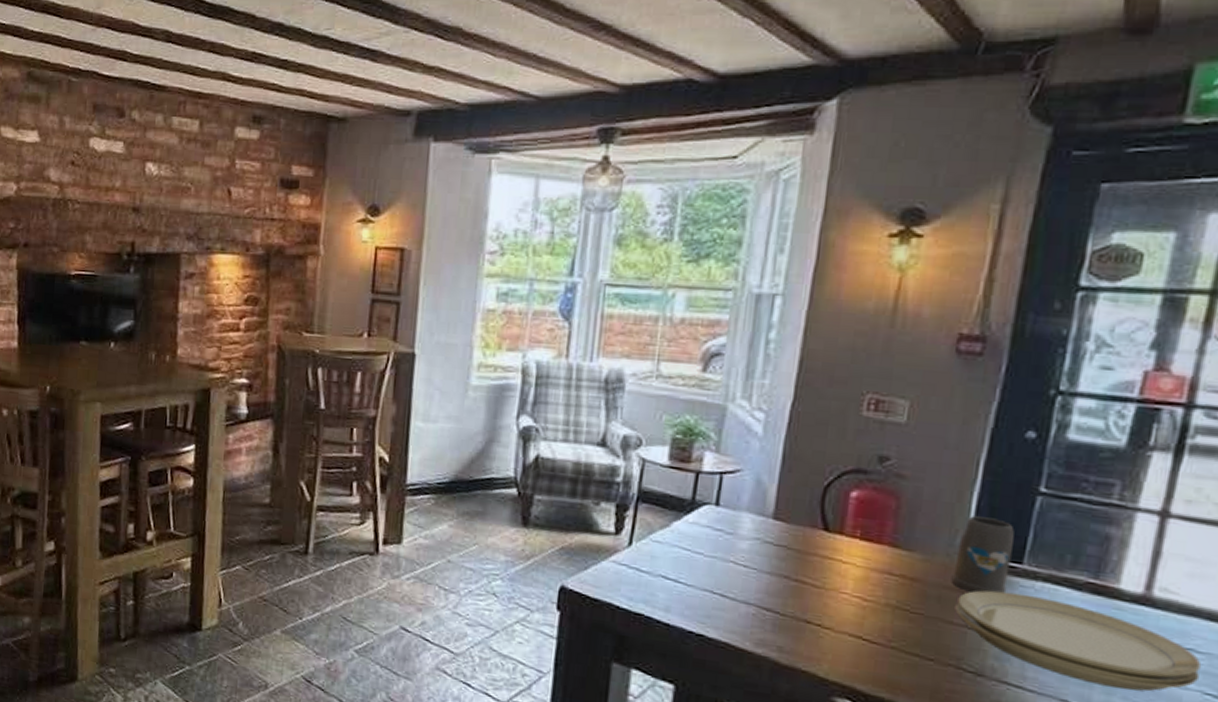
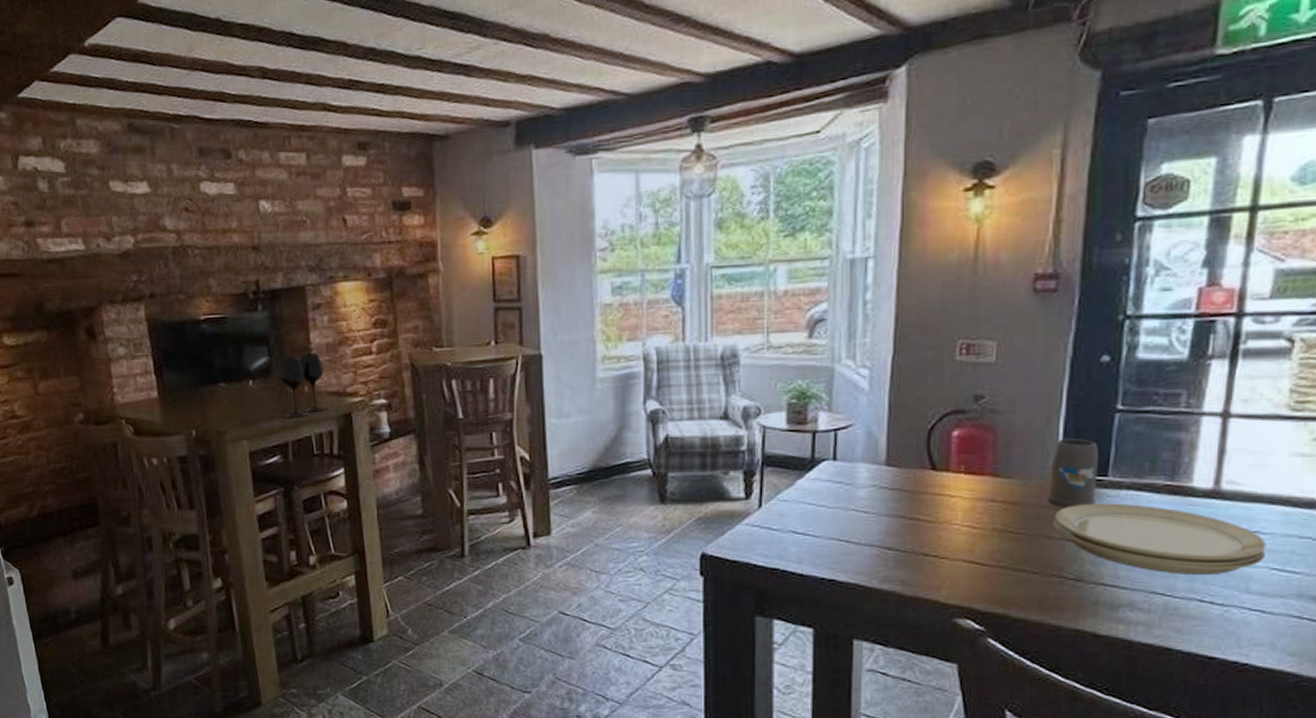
wine glass: none [141,322,188,387] -> present [279,353,329,418]

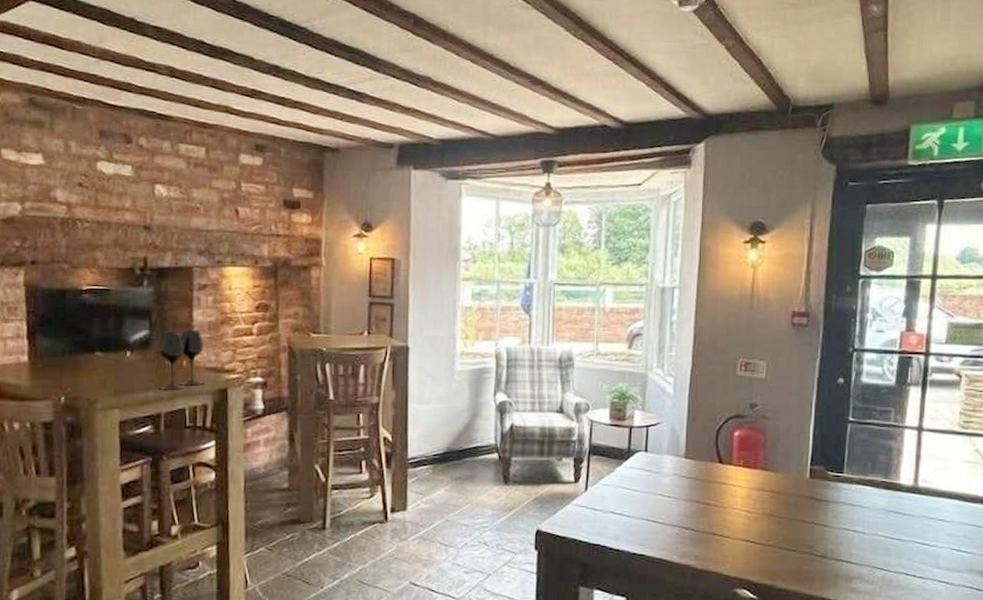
beer mug: present [1047,438,1098,508] -> none [802,442,837,498]
plate: present [1053,503,1267,574] -> none [806,494,949,553]

